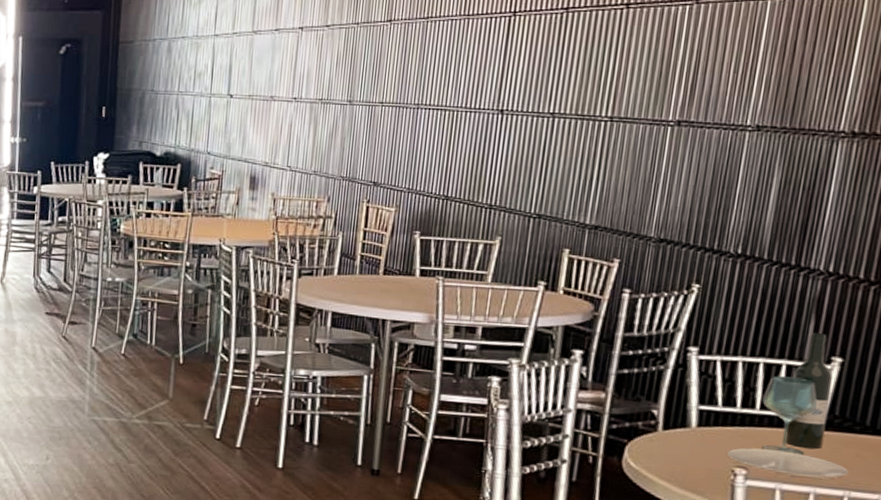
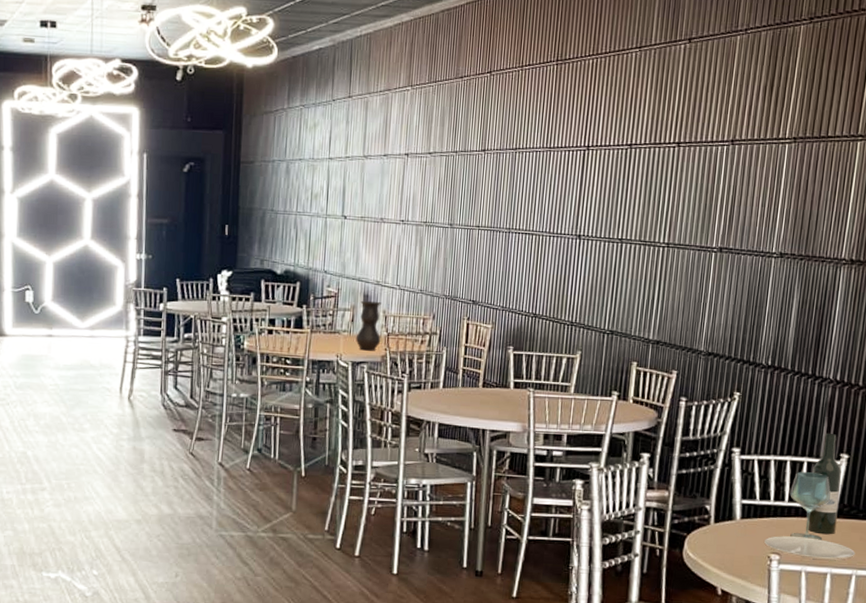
vase: none [240,182,270,236] -> present [355,300,381,351]

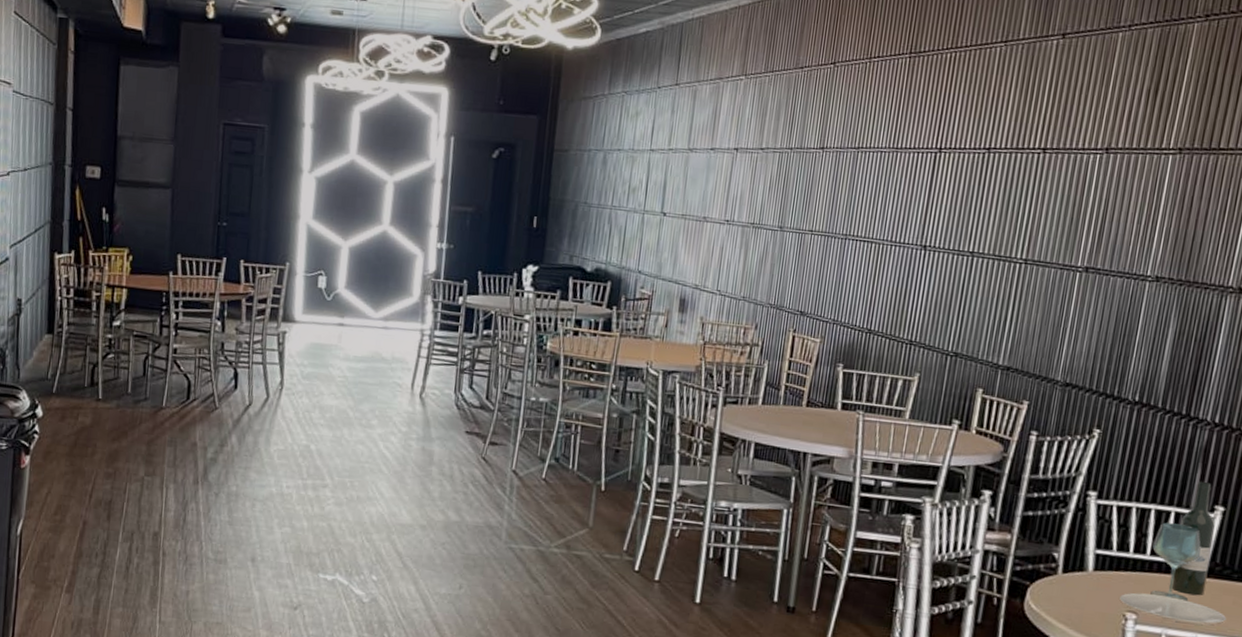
vase: present [355,300,381,351] -> none [668,305,699,360]

